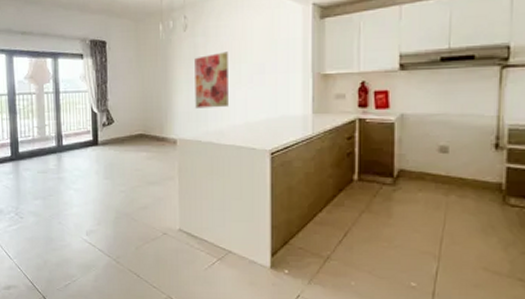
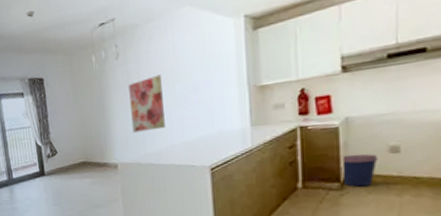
coffee cup: none [394,151,429,183] -> present [341,153,378,187]

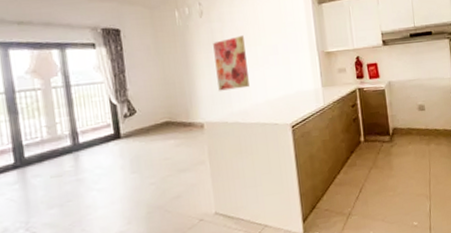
coffee cup: present [341,153,378,187] -> none [389,111,413,139]

